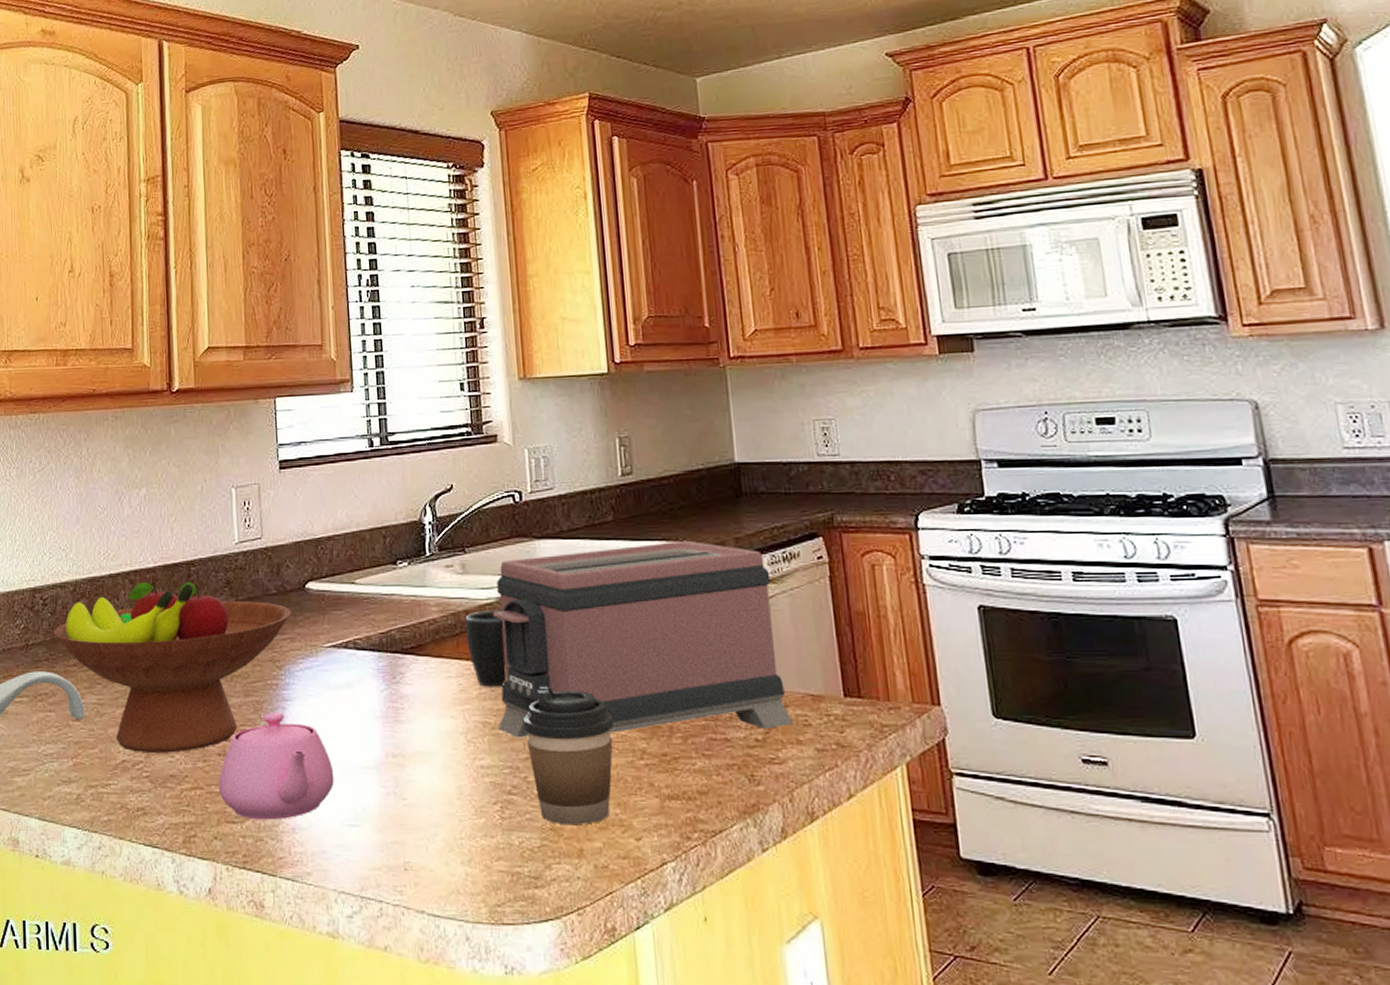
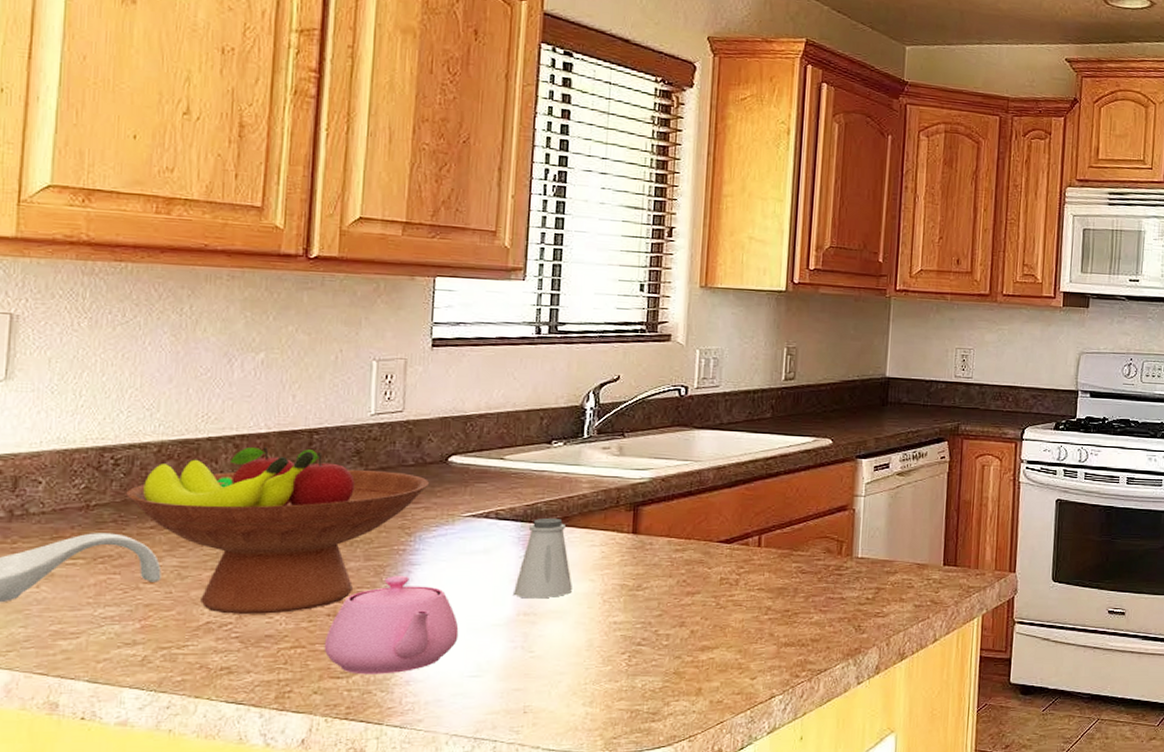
saltshaker: none [380,646,435,738] -> present [514,517,572,599]
mug: present [465,611,507,687] -> none [614,489,653,555]
toaster: present [493,540,794,738] -> none [636,437,900,598]
coffee cup: present [523,686,614,826] -> none [660,554,746,670]

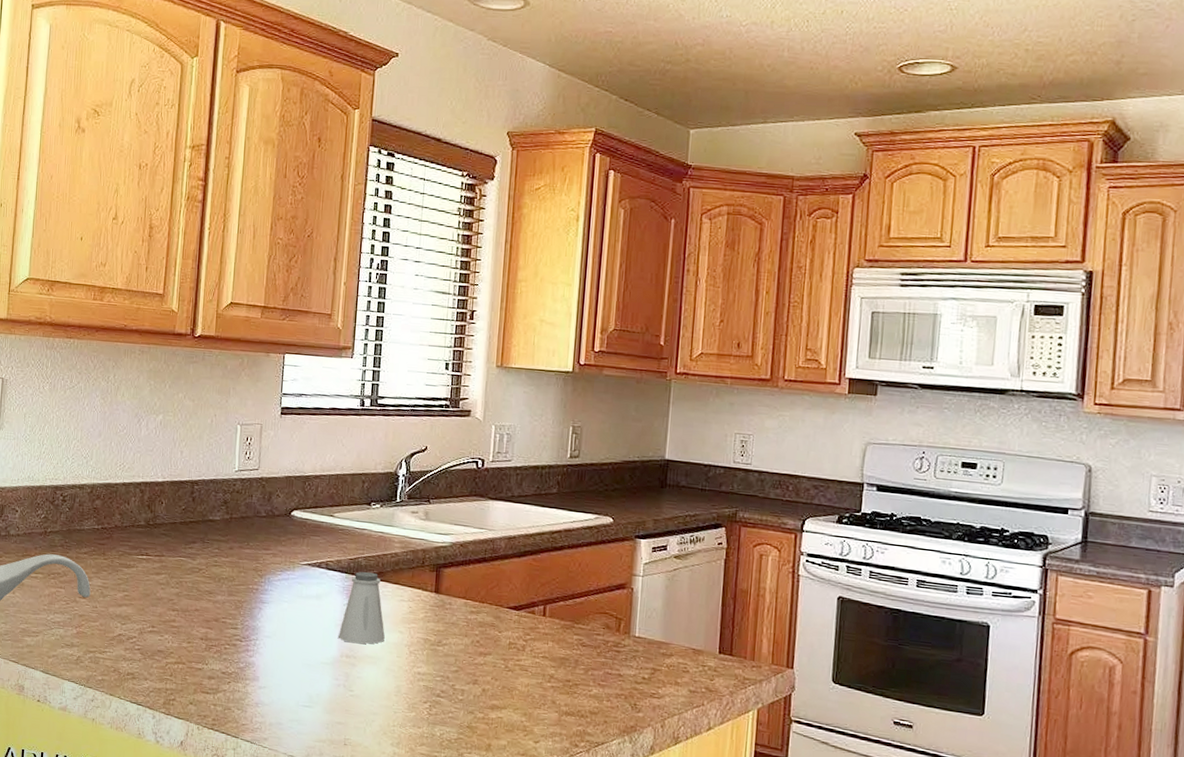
fruit bowl: present [126,446,429,614] -> none [70,492,276,633]
teapot: present [324,576,459,675] -> none [198,611,296,695]

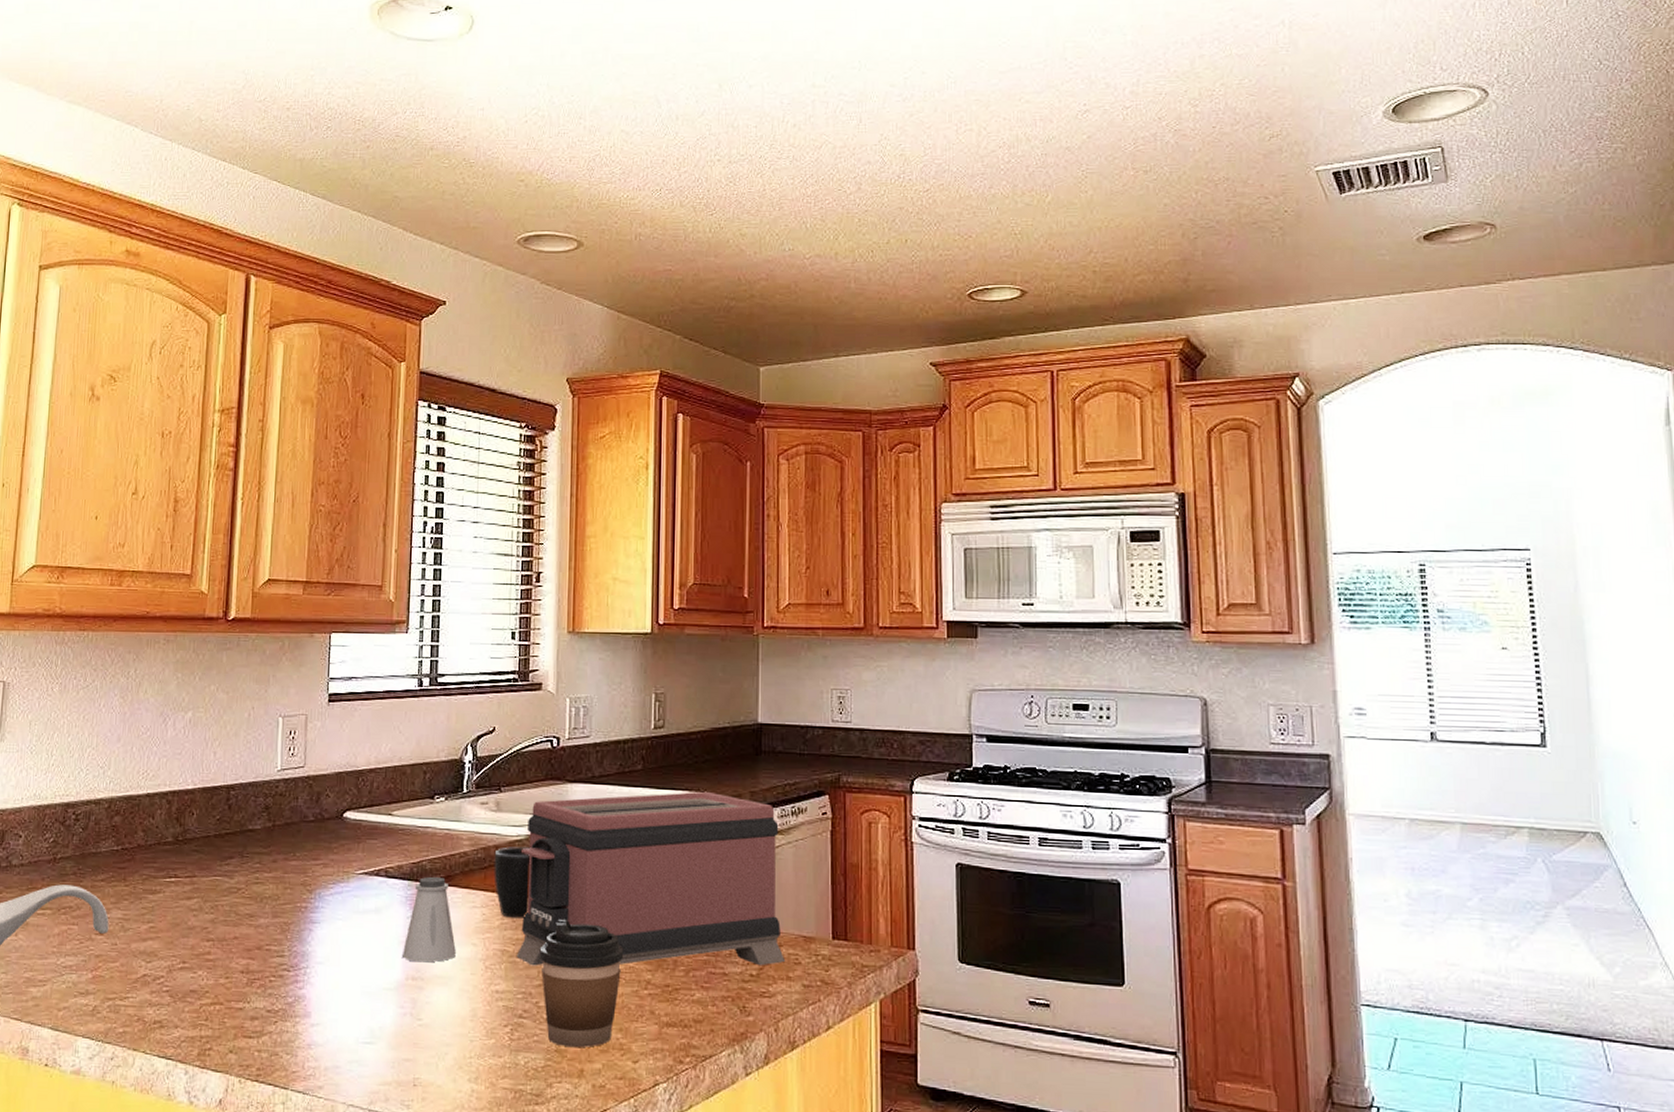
mug: none [420,551,453,613] -> present [494,847,530,918]
toaster: none [437,513,678,671] -> present [516,791,786,966]
coffee cup: none [457,616,532,727] -> present [539,918,624,1048]

